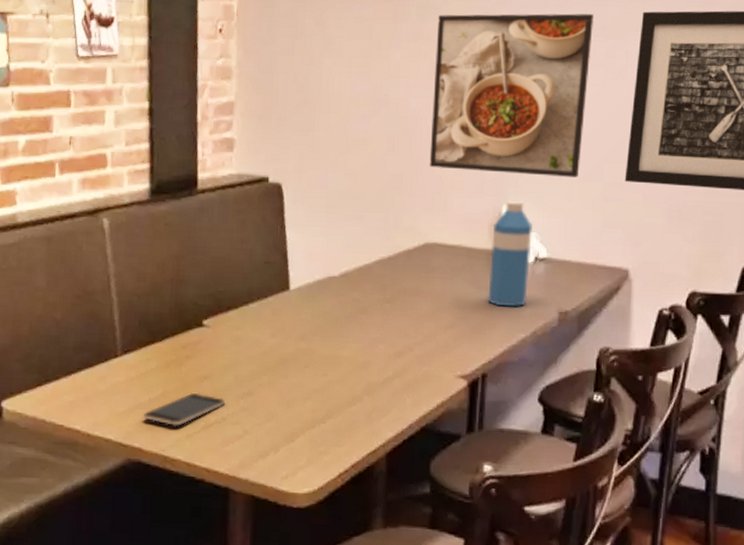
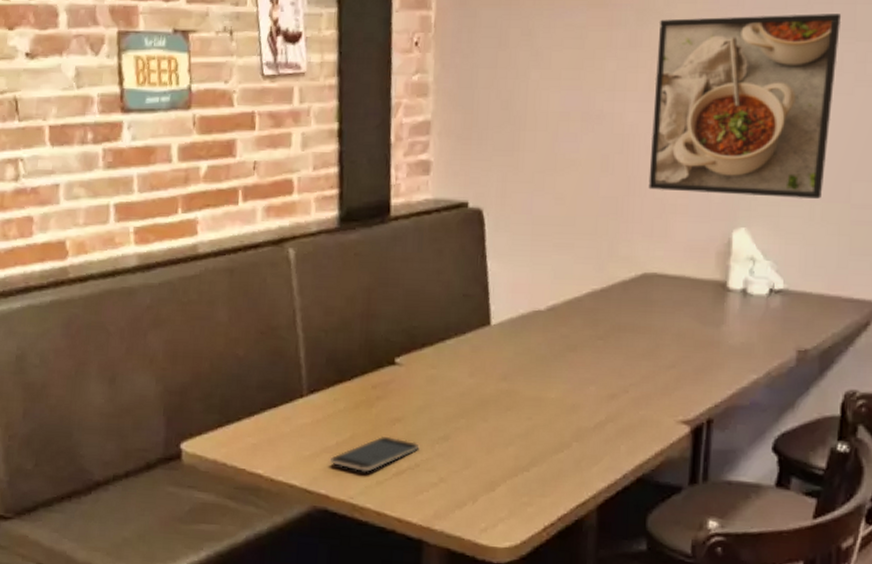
water bottle: present [488,200,533,307] -> none [714,225,768,345]

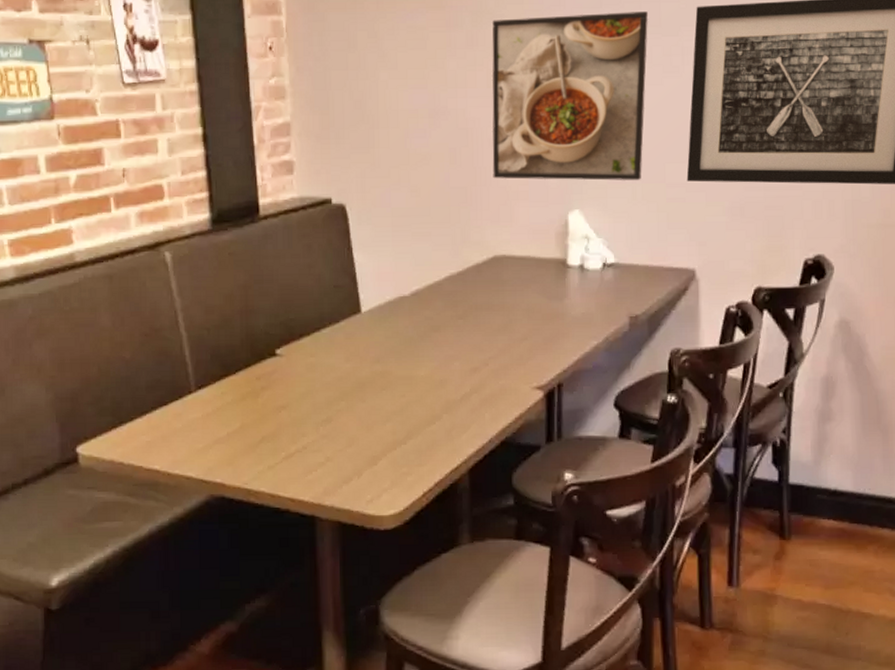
smartphone: present [329,435,420,472] -> none [222,423,305,458]

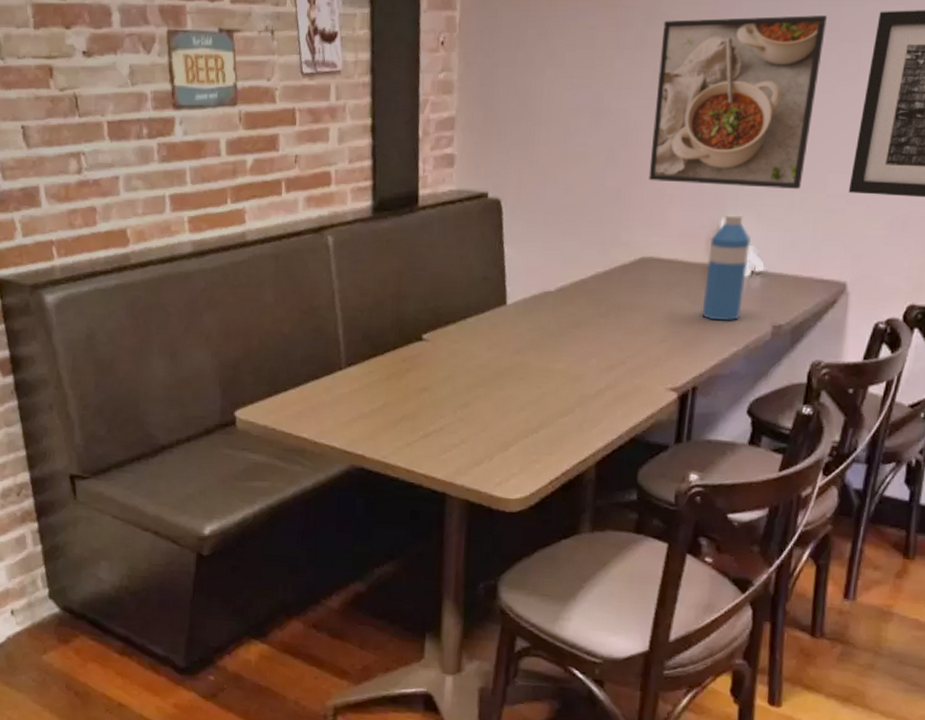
water bottle: none [559,207,600,315] -> present [701,213,751,321]

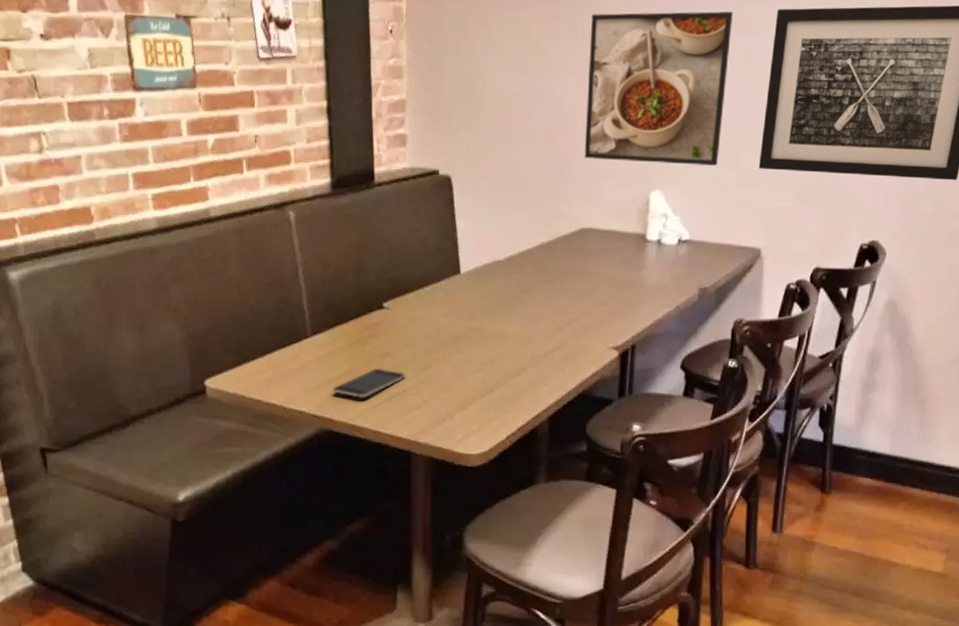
smartphone: none [365,403,444,435] -> present [332,368,406,398]
water bottle: present [701,213,751,321] -> none [636,187,677,285]

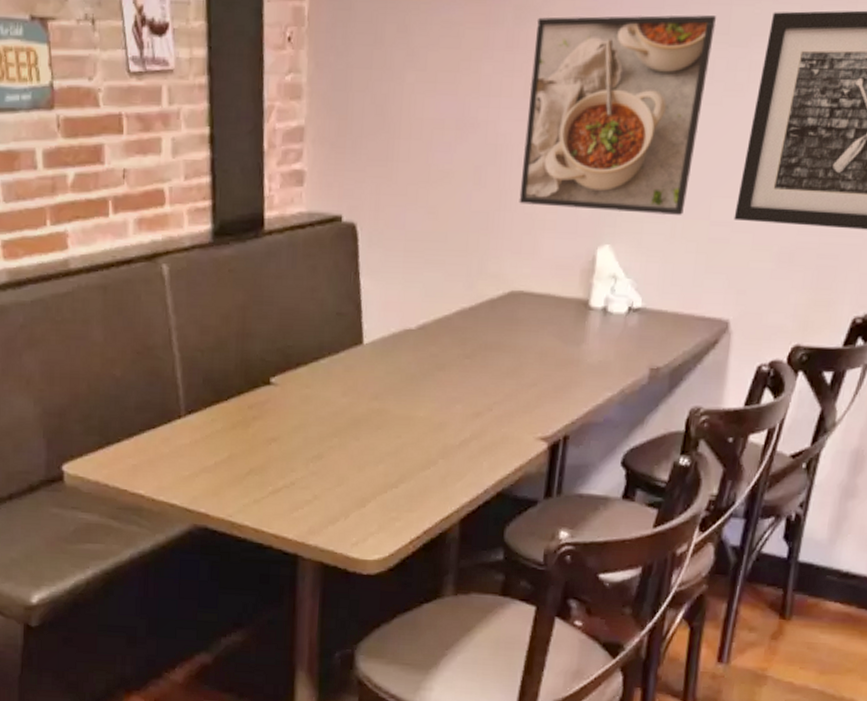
smartphone: present [332,368,406,398] -> none [208,455,295,491]

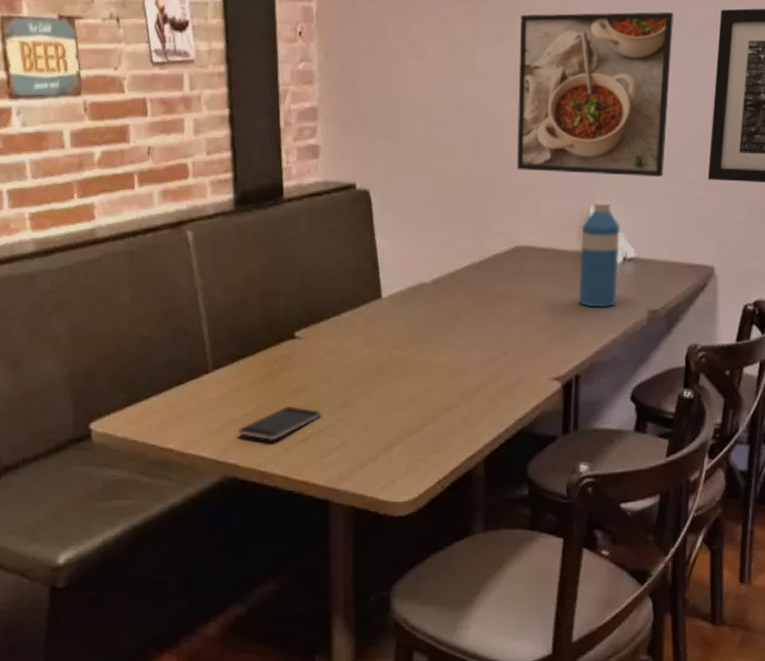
smartphone: none [208,455,295,491] -> present [237,405,322,440]
water bottle: none [574,241,629,363] -> present [579,201,621,308]

